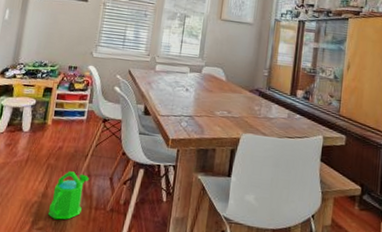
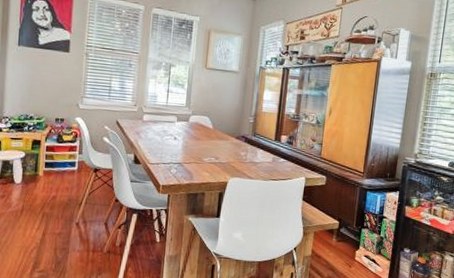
watering can: present [47,171,90,220] -> none [47,218,85,263]

